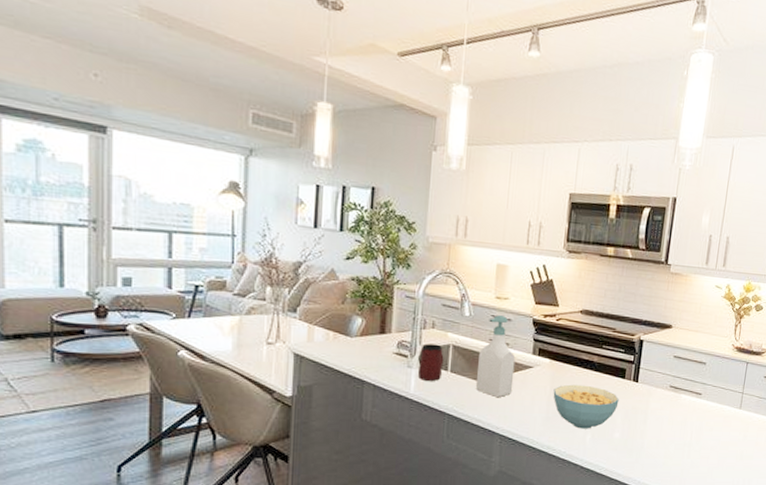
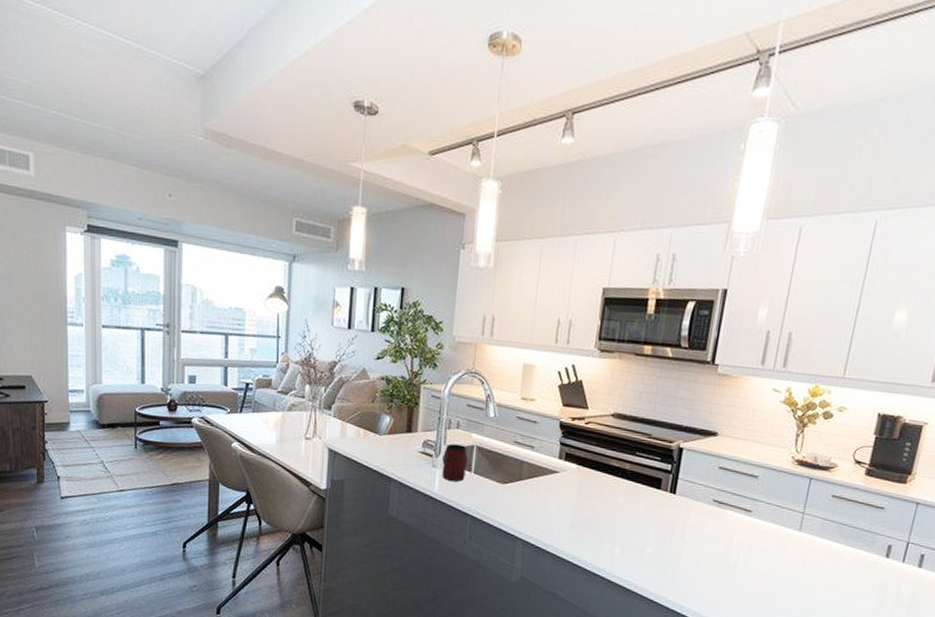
soap bottle: present [475,315,516,398] -> none [498,417,541,502]
cereal bowl: present [553,384,619,429] -> none [579,492,653,541]

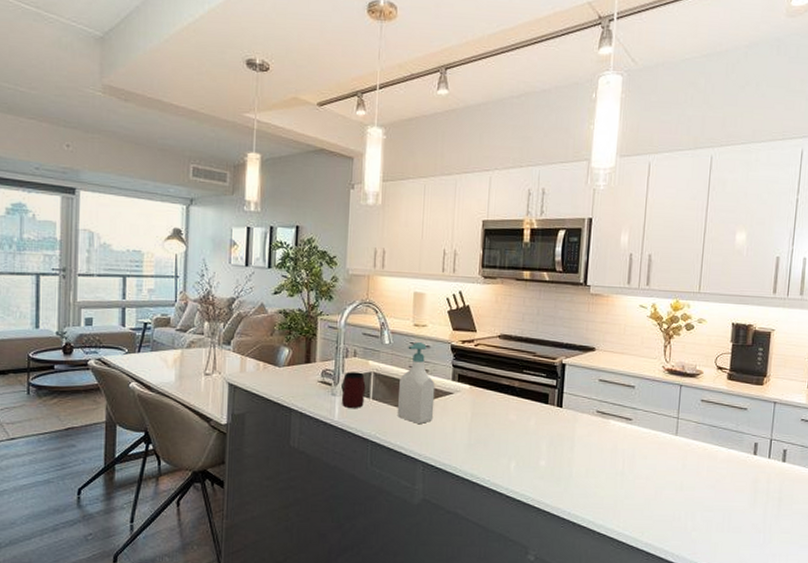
soap bottle: none [498,417,541,502] -> present [397,342,435,425]

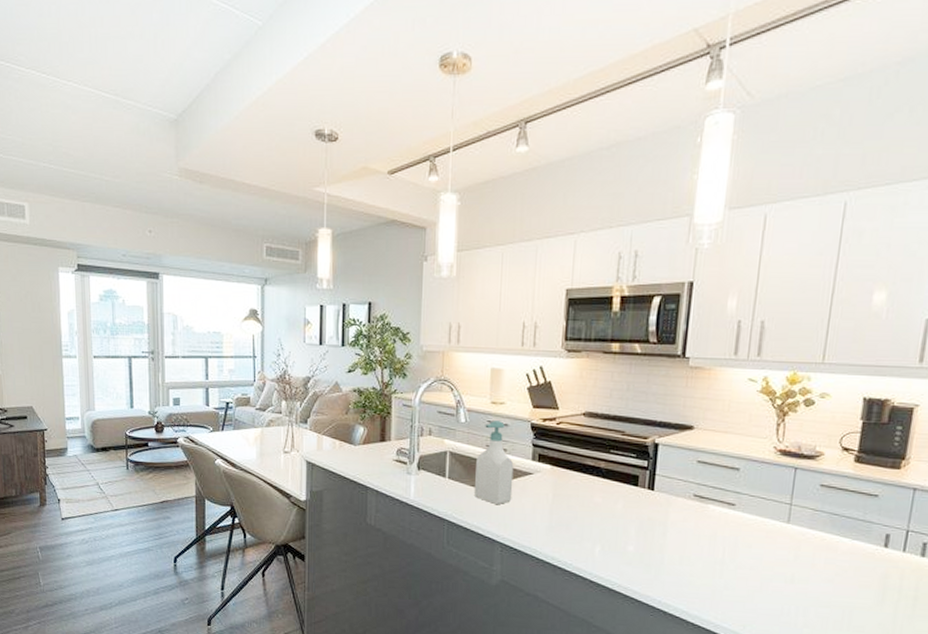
mug: present [341,372,366,408] -> none [416,450,442,487]

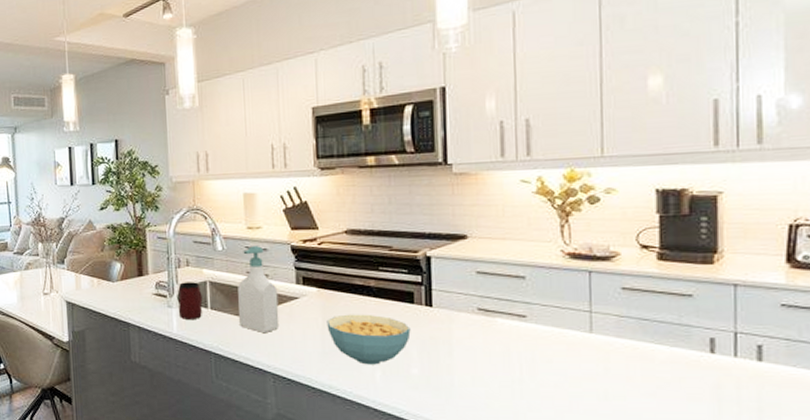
mug: none [416,450,442,487] -> present [178,282,203,319]
cereal bowl: none [556,492,632,541] -> present [326,314,411,365]

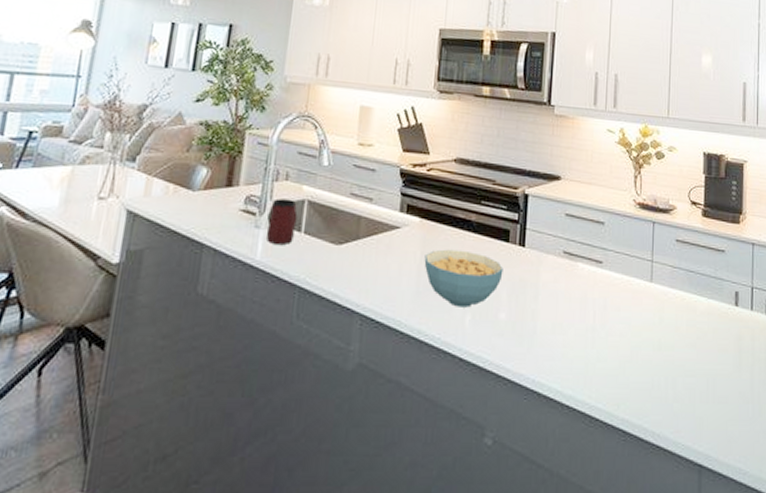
soap bottle: present [238,246,280,334] -> none [332,165,380,266]

